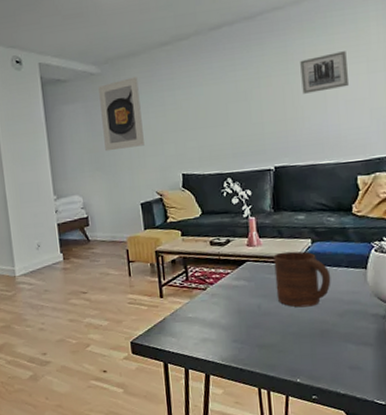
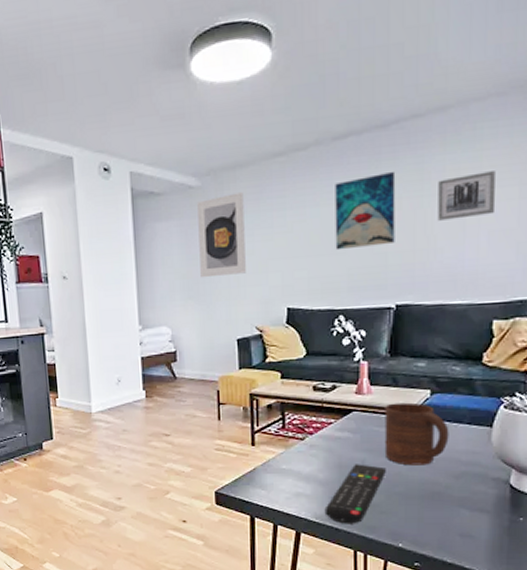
wall art: none [214,55,269,123] -> present [335,172,396,251]
remote control: none [229,308,280,364] -> present [324,464,386,524]

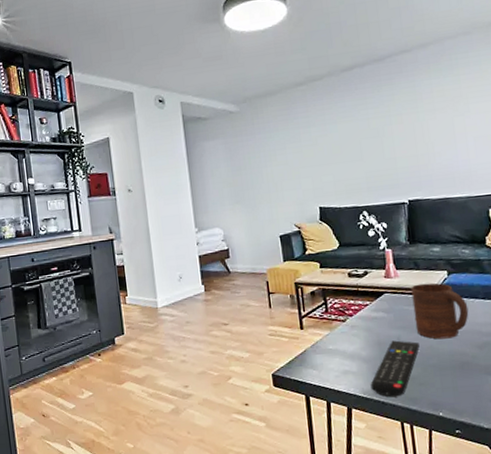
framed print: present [197,192,246,278] -> none [237,115,282,186]
wall art: present [335,172,396,251] -> none [347,94,401,158]
wall art: present [437,171,496,221] -> none [429,91,477,131]

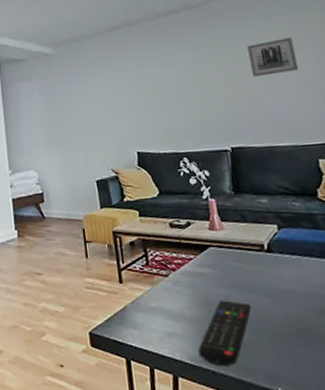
cup: present [411,282,469,339] -> none [238,237,305,301]
wall art: none [429,91,477,131] -> present [247,37,299,77]

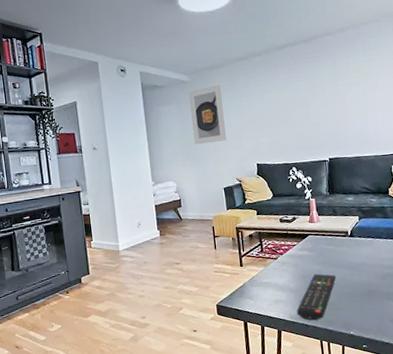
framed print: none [53,58,98,128] -> present [189,85,226,145]
wall art: present [247,37,299,77] -> none [346,68,384,101]

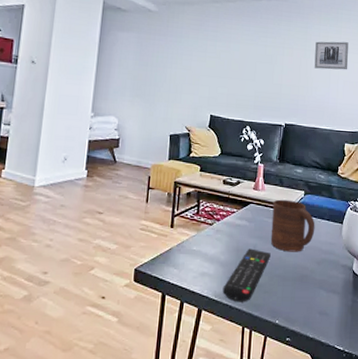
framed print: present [189,85,226,145] -> none [148,21,188,83]
cup: none [330,226,375,272] -> present [270,199,315,252]
wall art: none [346,68,384,101] -> present [314,41,349,70]

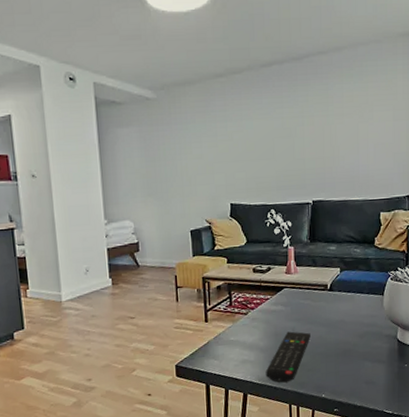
cup: present [270,199,315,252] -> none [308,279,355,330]
wall art: present [314,41,349,70] -> none [339,99,378,135]

